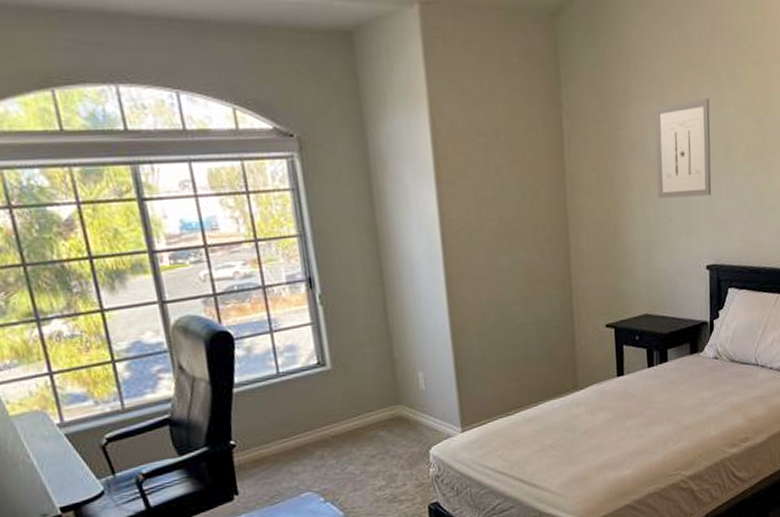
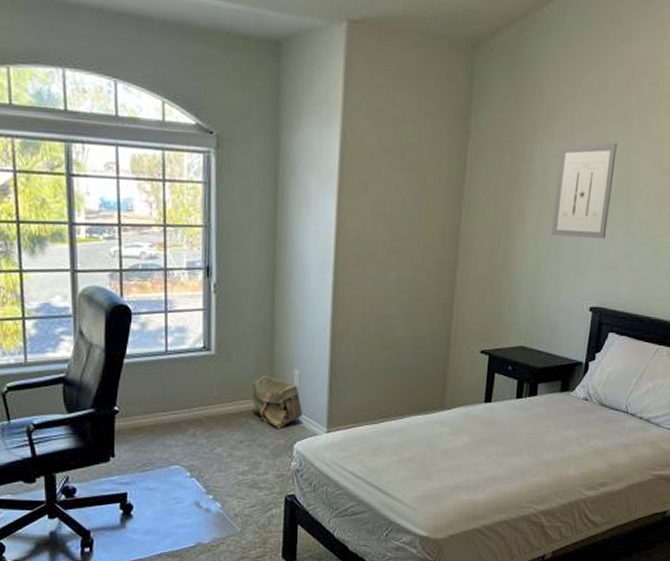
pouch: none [376,382,434,436] -> present [251,375,303,428]

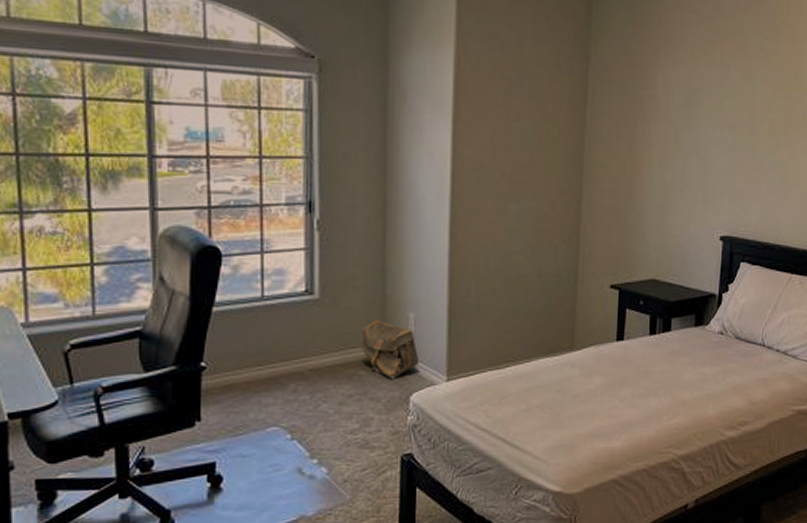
wall art: present [551,142,618,239] -> none [677,69,738,166]

